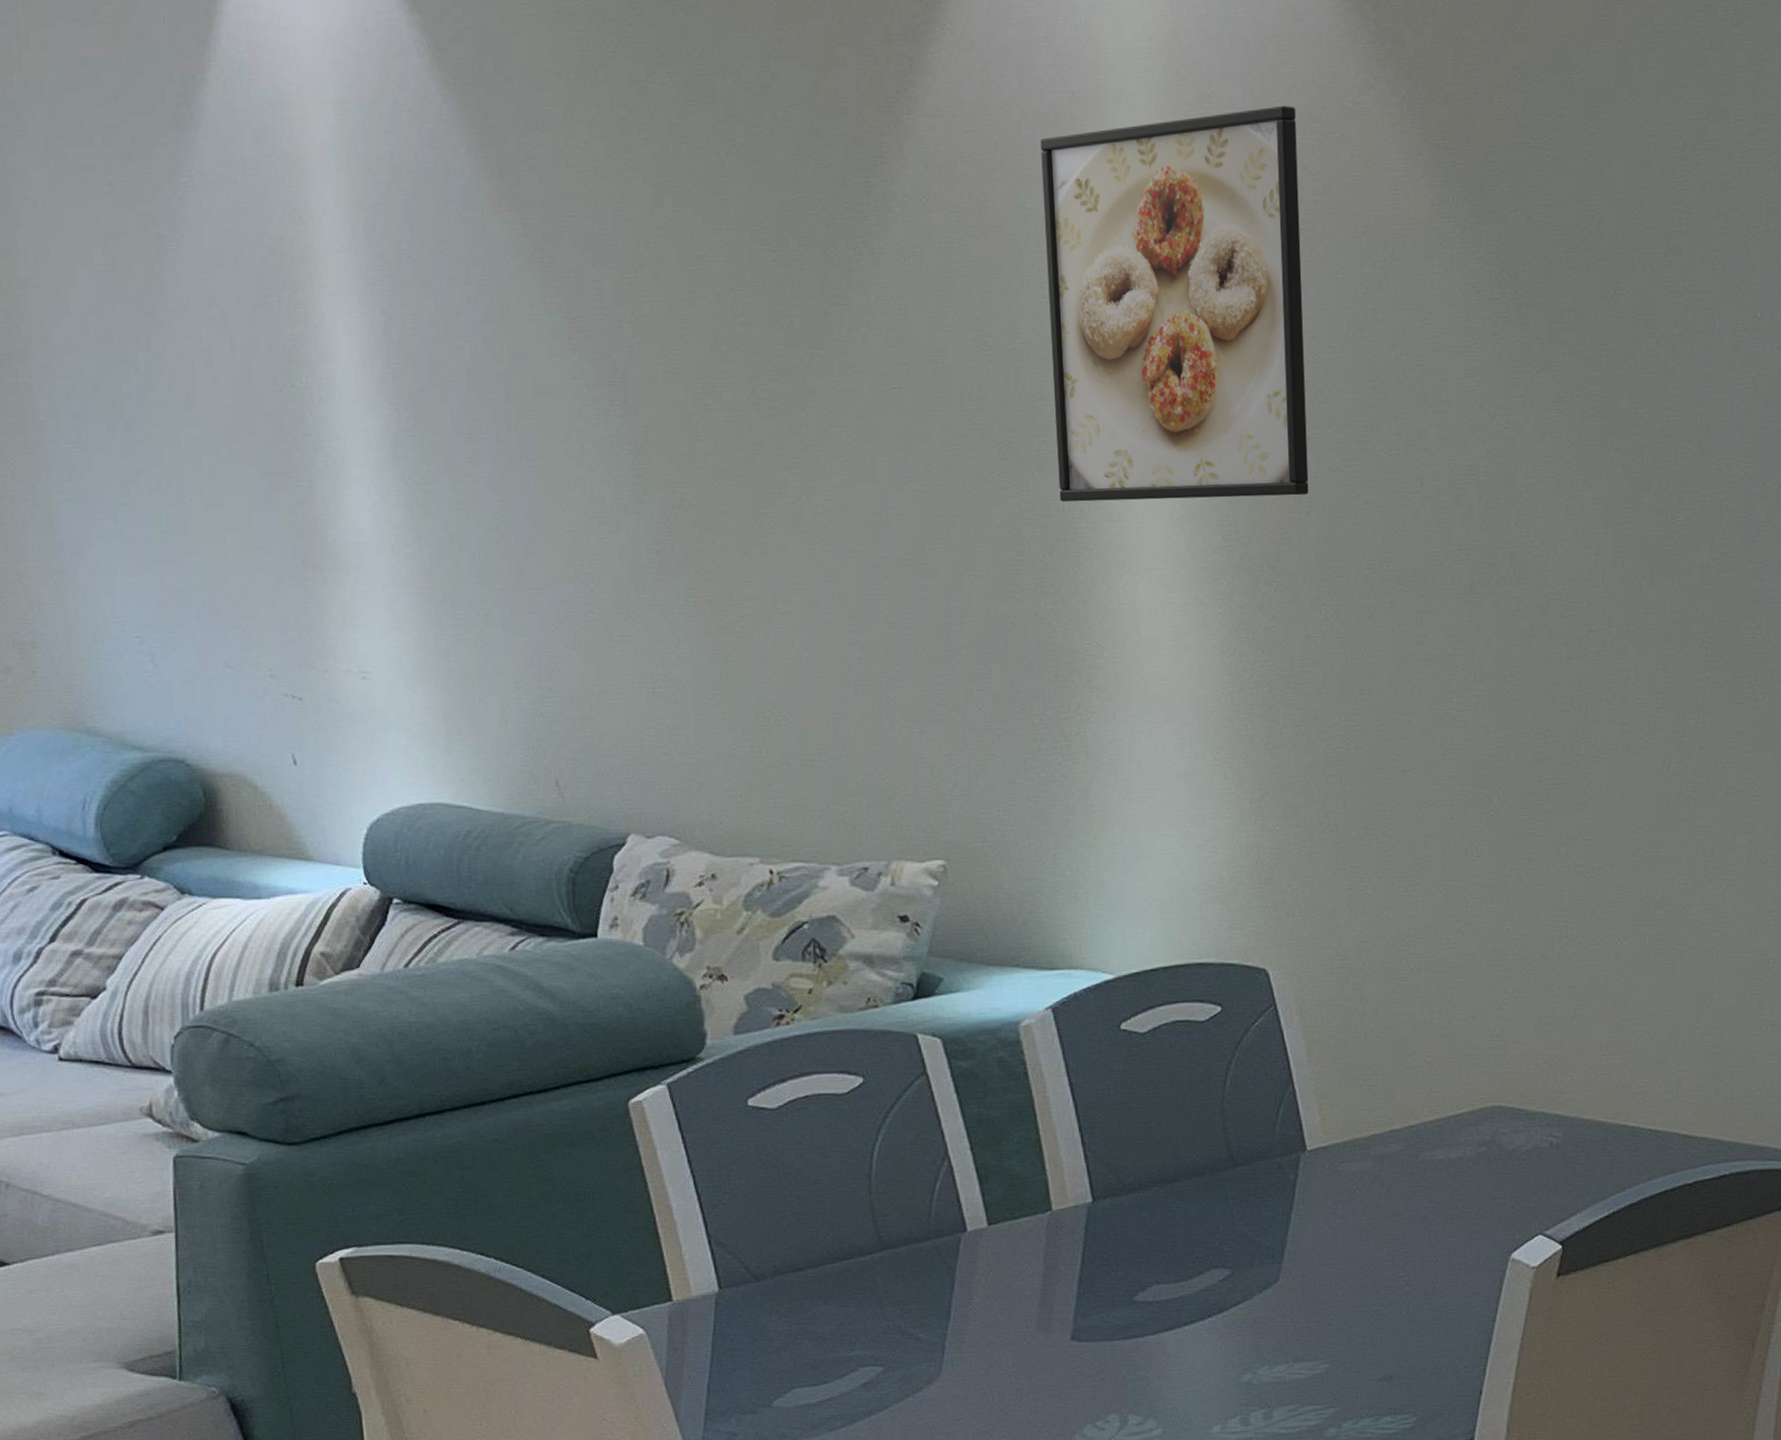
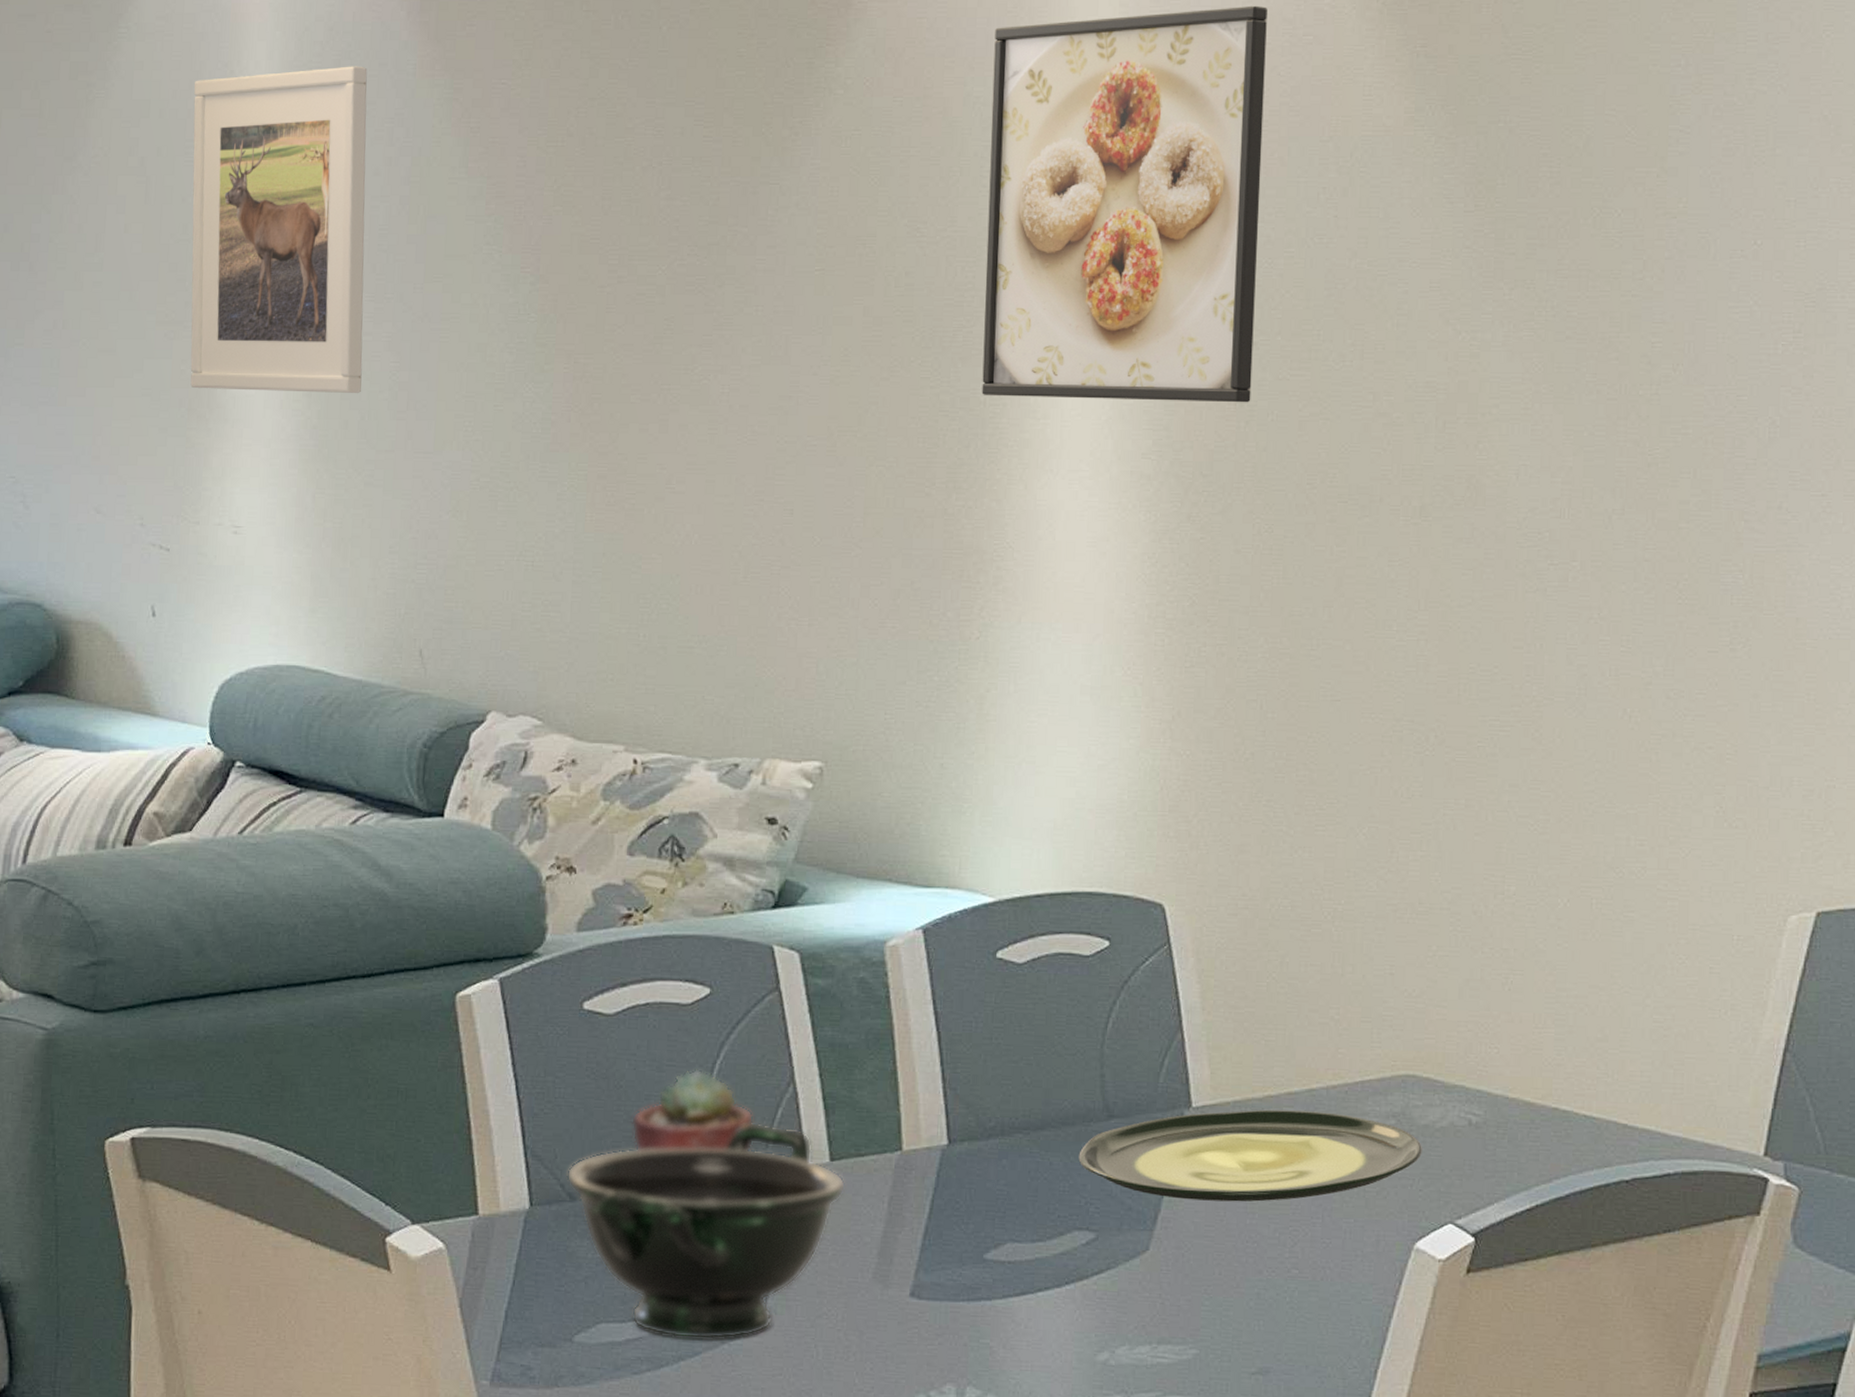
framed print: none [265,205,469,539] -> present [190,66,367,393]
bowl: none [749,1196,1005,1395] -> present [566,1122,846,1340]
potted succulent: none [803,1152,919,1231] -> present [630,1069,755,1152]
plate: none [1210,1145,1512,1233] -> present [1078,1109,1423,1202]

